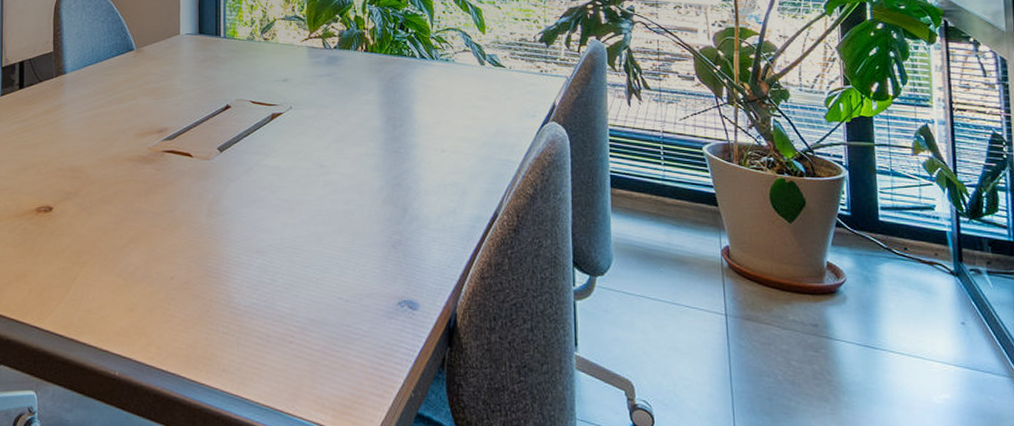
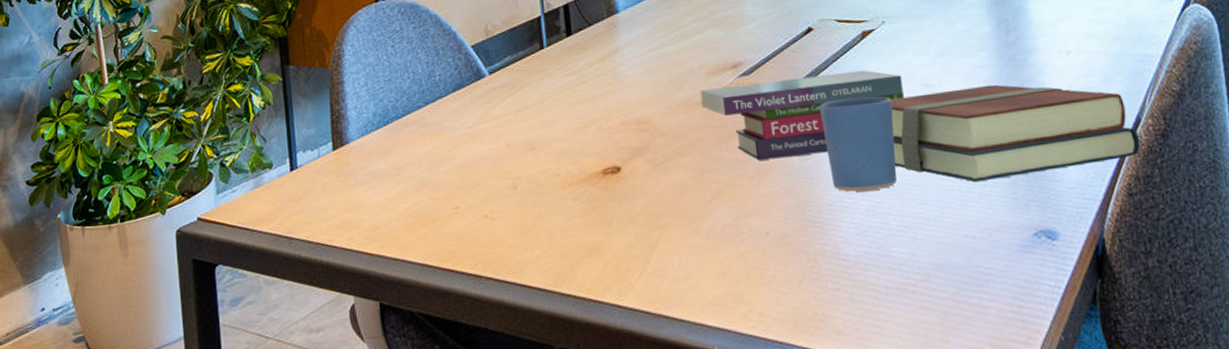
books: none [128,146,301,215] -> present [699,70,904,160]
mug: none [228,169,290,251] -> present [819,96,897,192]
books: none [287,171,495,254] -> present [890,84,1141,183]

